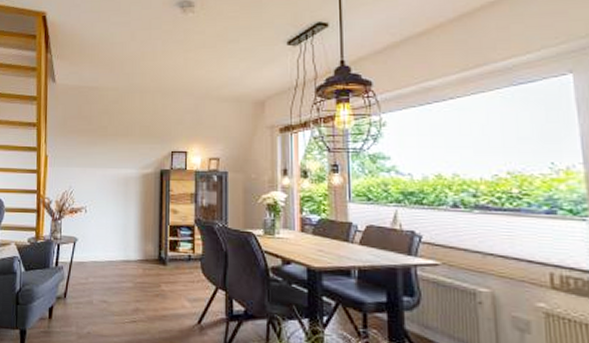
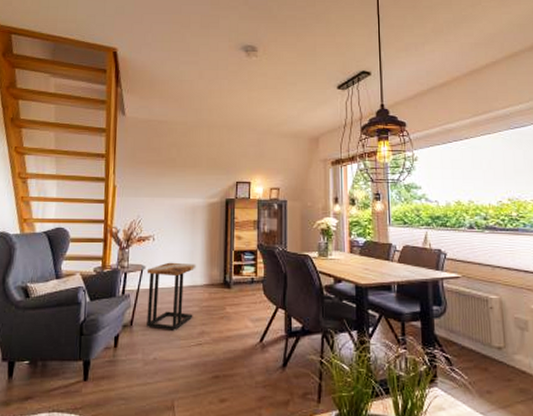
side table: none [80,235,129,306] -> present [147,262,196,330]

